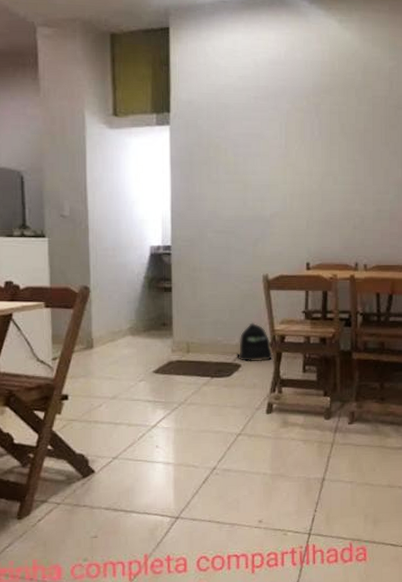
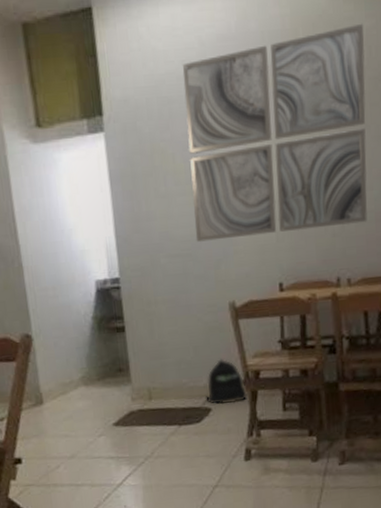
wall art: none [239,63,388,222] -> present [182,23,367,242]

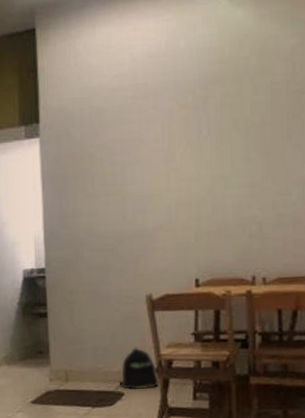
wall art: present [182,23,367,242] -> none [114,41,289,238]

